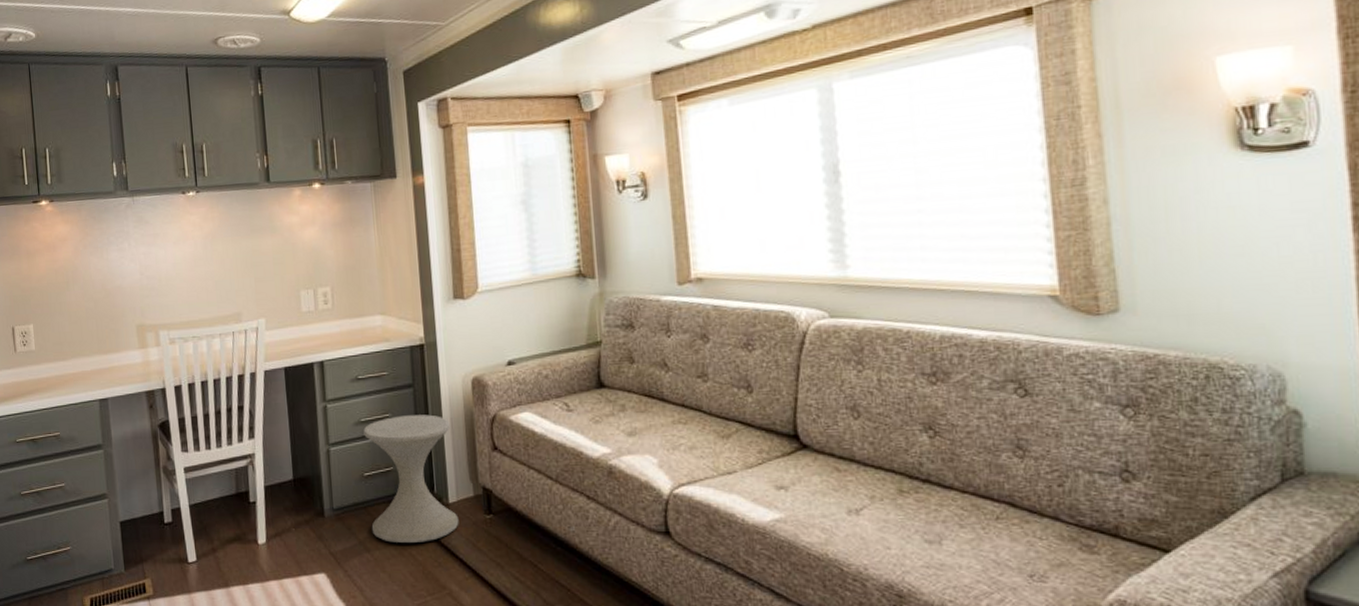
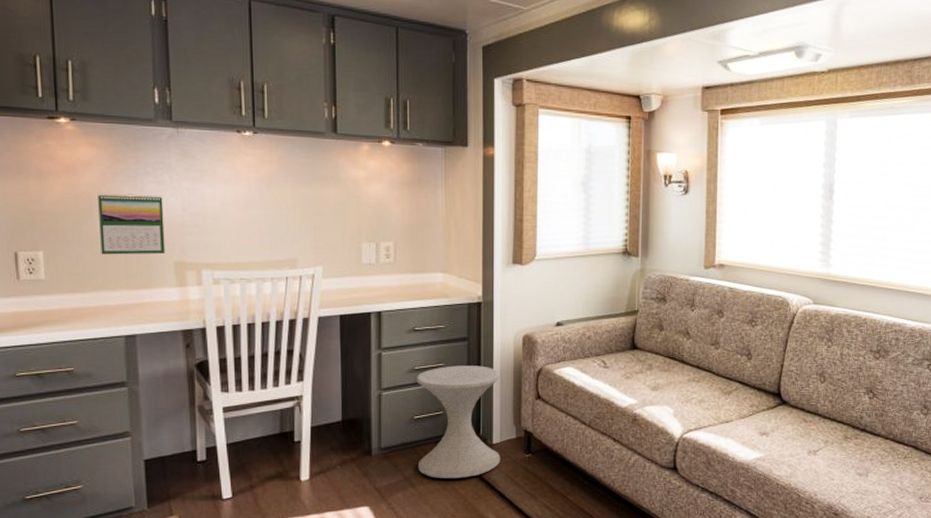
calendar: none [73,263,129,323] -> present [98,194,166,255]

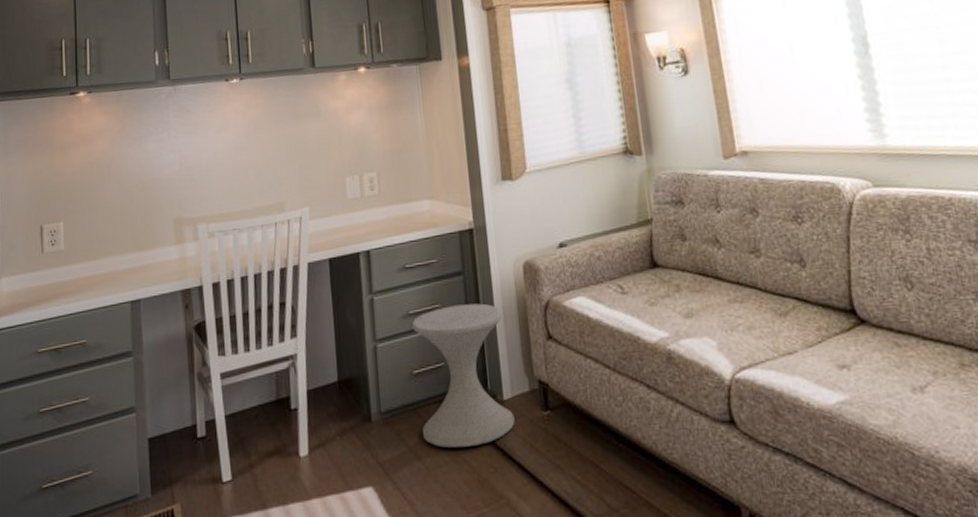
calendar: present [98,194,166,255] -> none [109,154,166,219]

